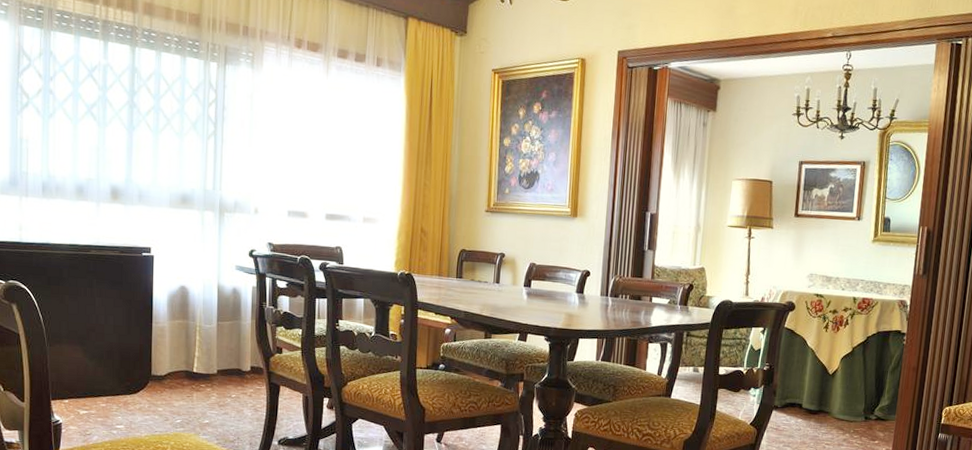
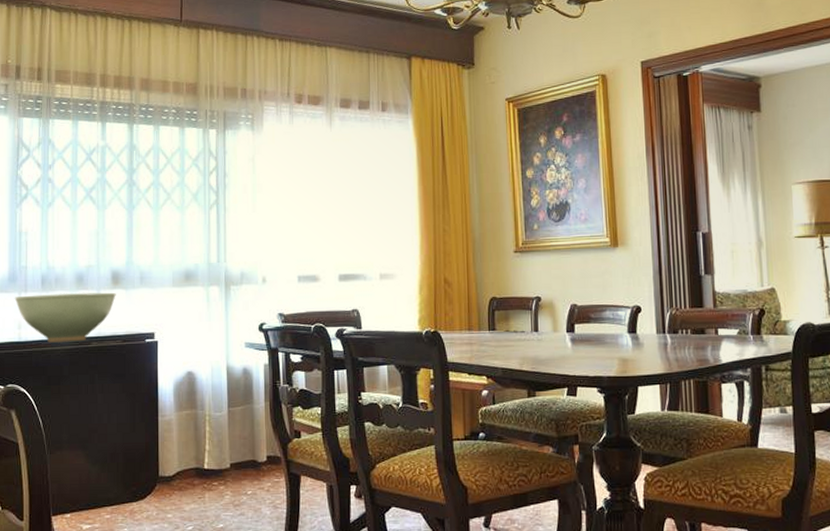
bowl: none [15,200,115,249] -> present [14,292,116,343]

